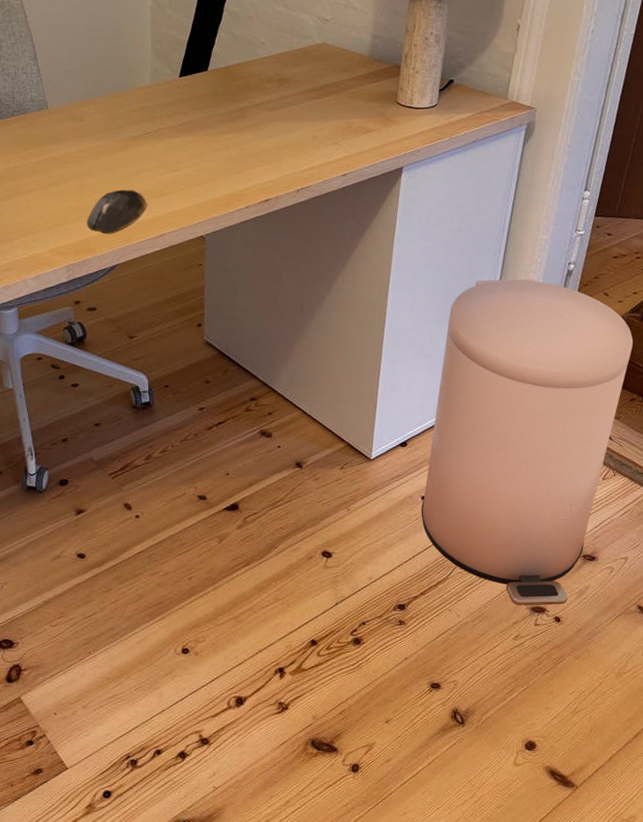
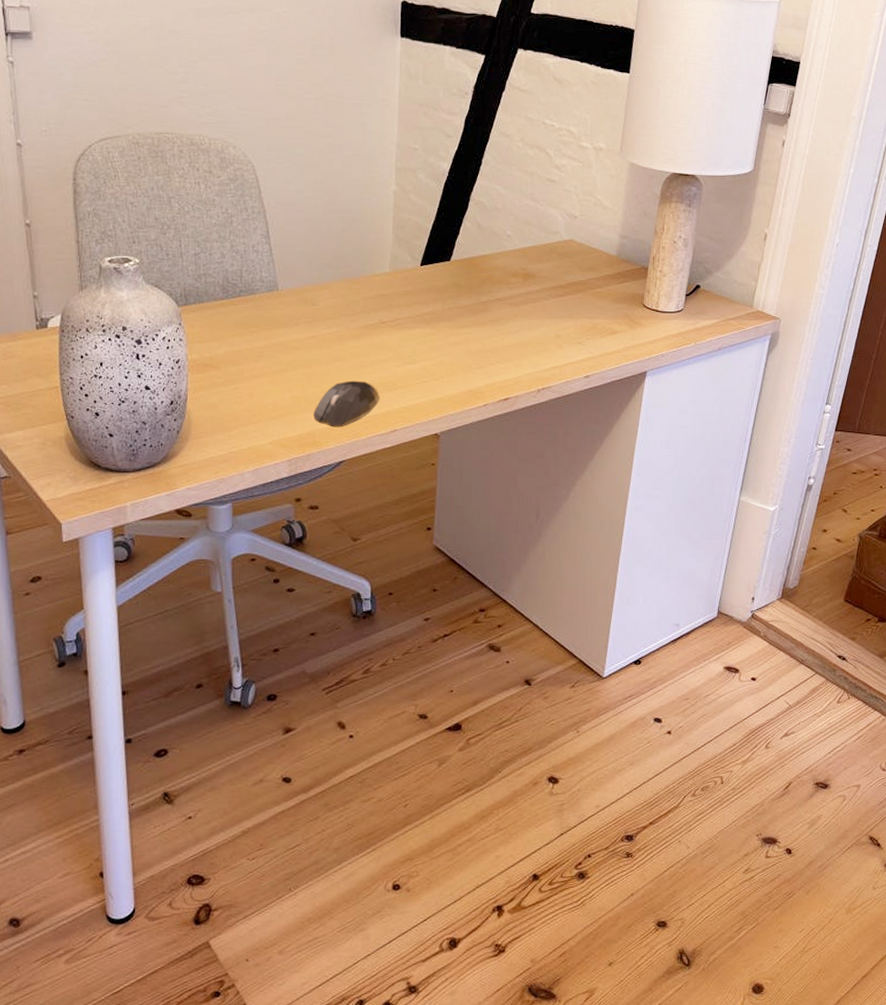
pedal bin: present [421,279,634,606] -> none [653,492,870,837]

